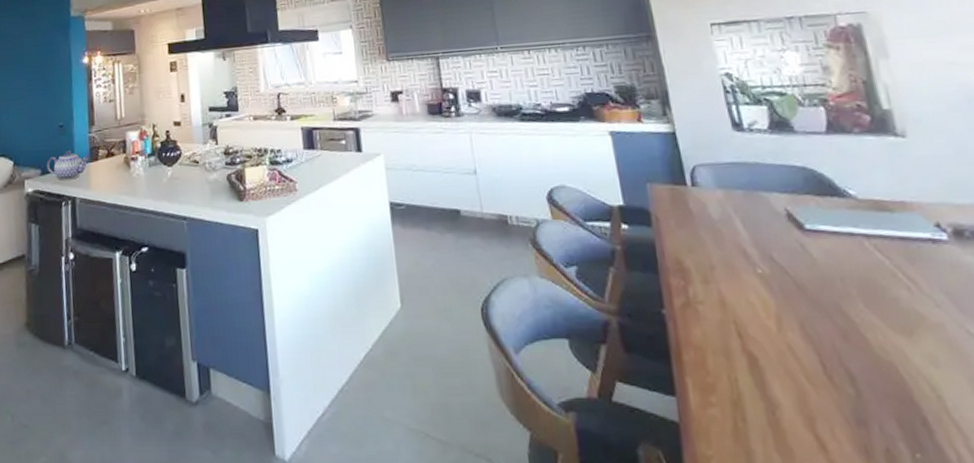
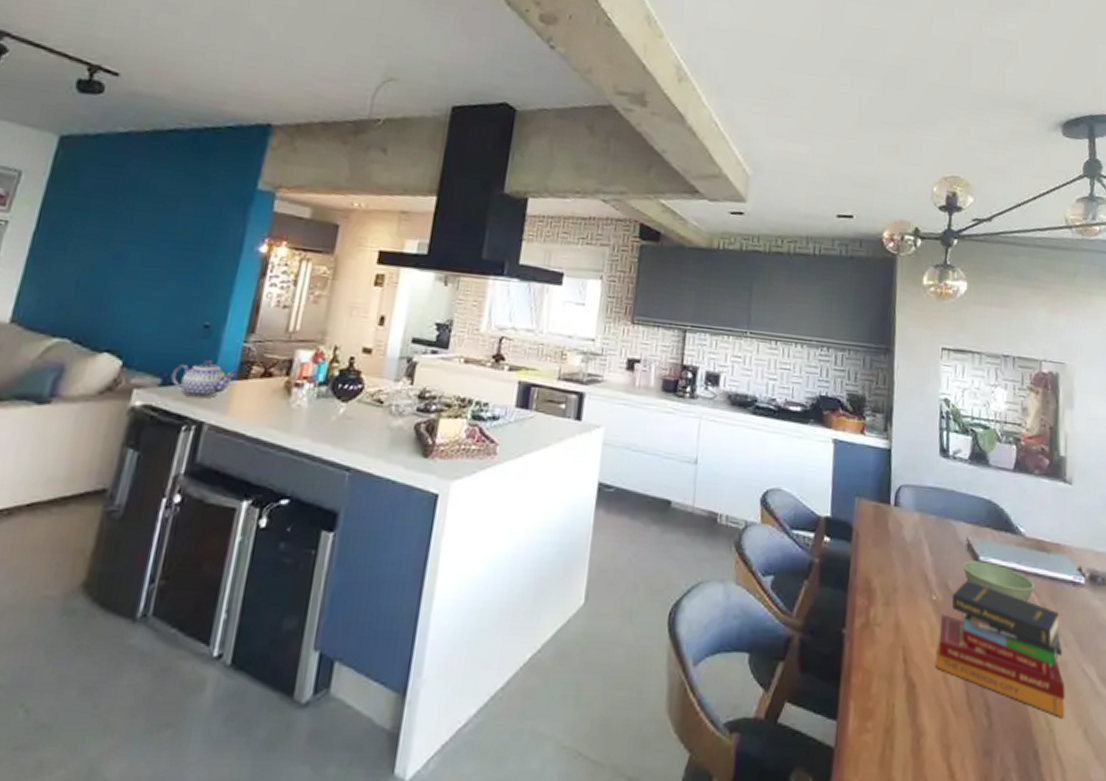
books: none [771,250,953,383] -> present [936,581,1066,718]
bowl: none [785,229,882,265] -> present [962,560,1035,602]

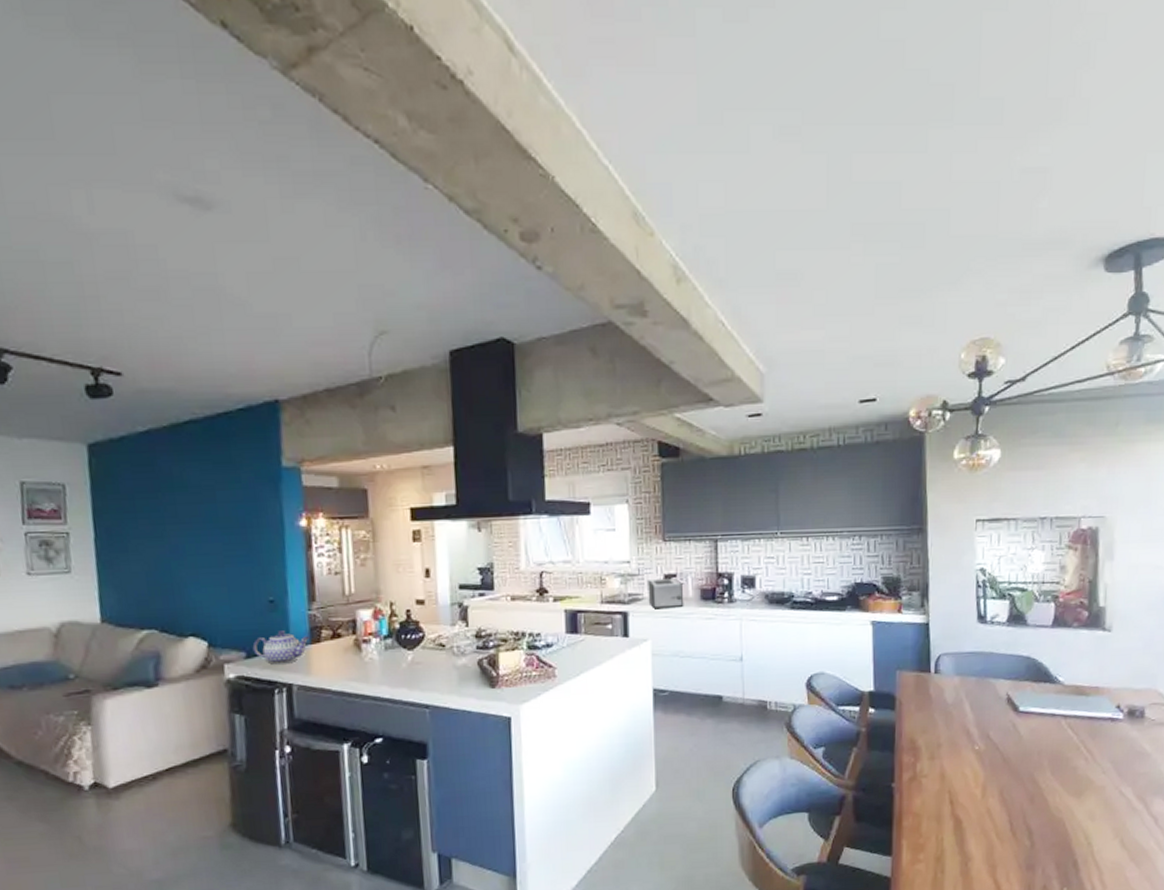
toaster: none [607,362,645,397] -> present [648,577,684,610]
books: present [936,581,1066,718] -> none [980,729,1103,833]
bowl: present [962,560,1035,602] -> none [1003,711,1073,741]

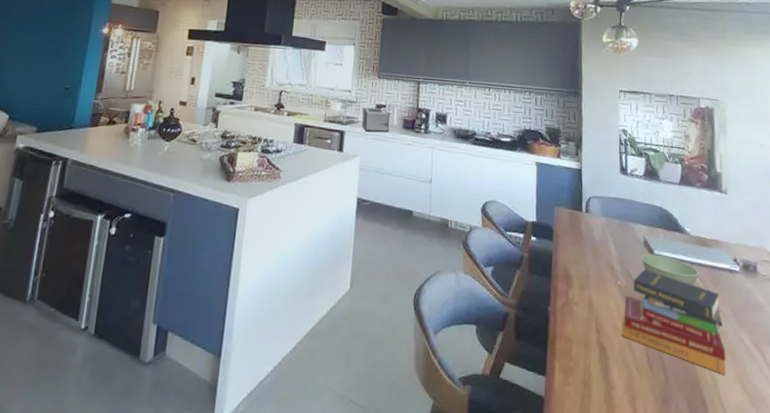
teapot: present [252,631,310,665] -> none [43,113,90,141]
books: none [980,729,1103,833] -> present [622,269,726,375]
bowl: none [1003,711,1073,741] -> present [641,254,699,285]

